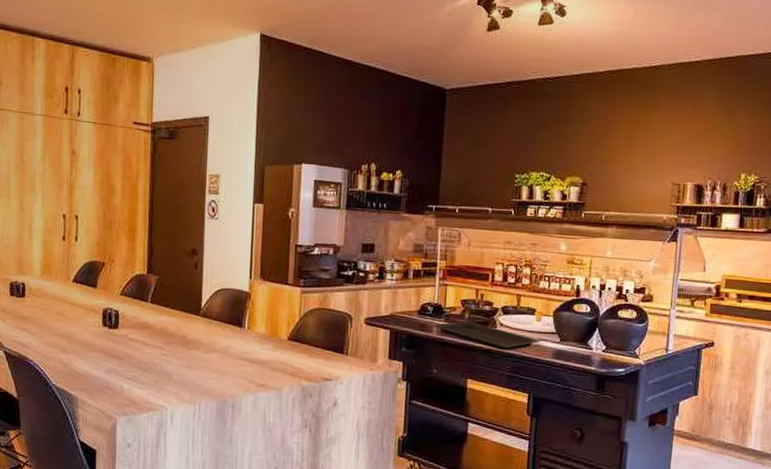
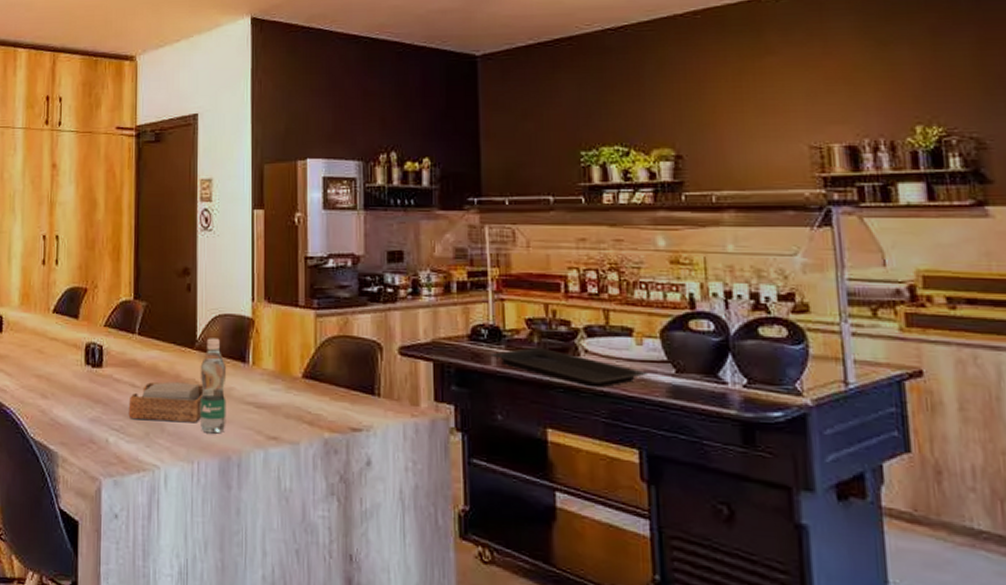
napkin holder: none [141,341,206,374] -> present [128,382,204,423]
bottle: none [201,307,226,382] -> present [199,338,227,434]

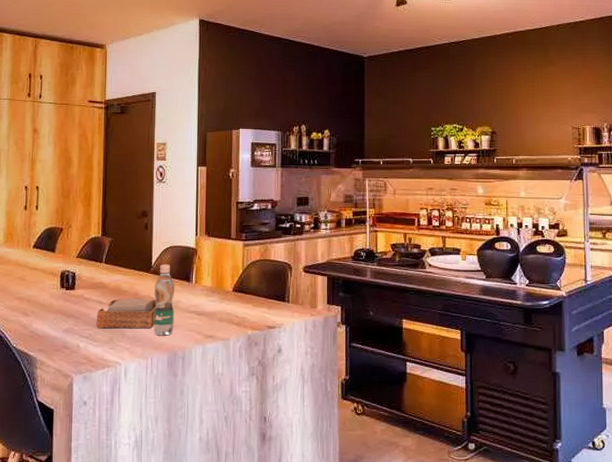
serving tray: present [490,347,647,388] -> none [366,263,468,290]

